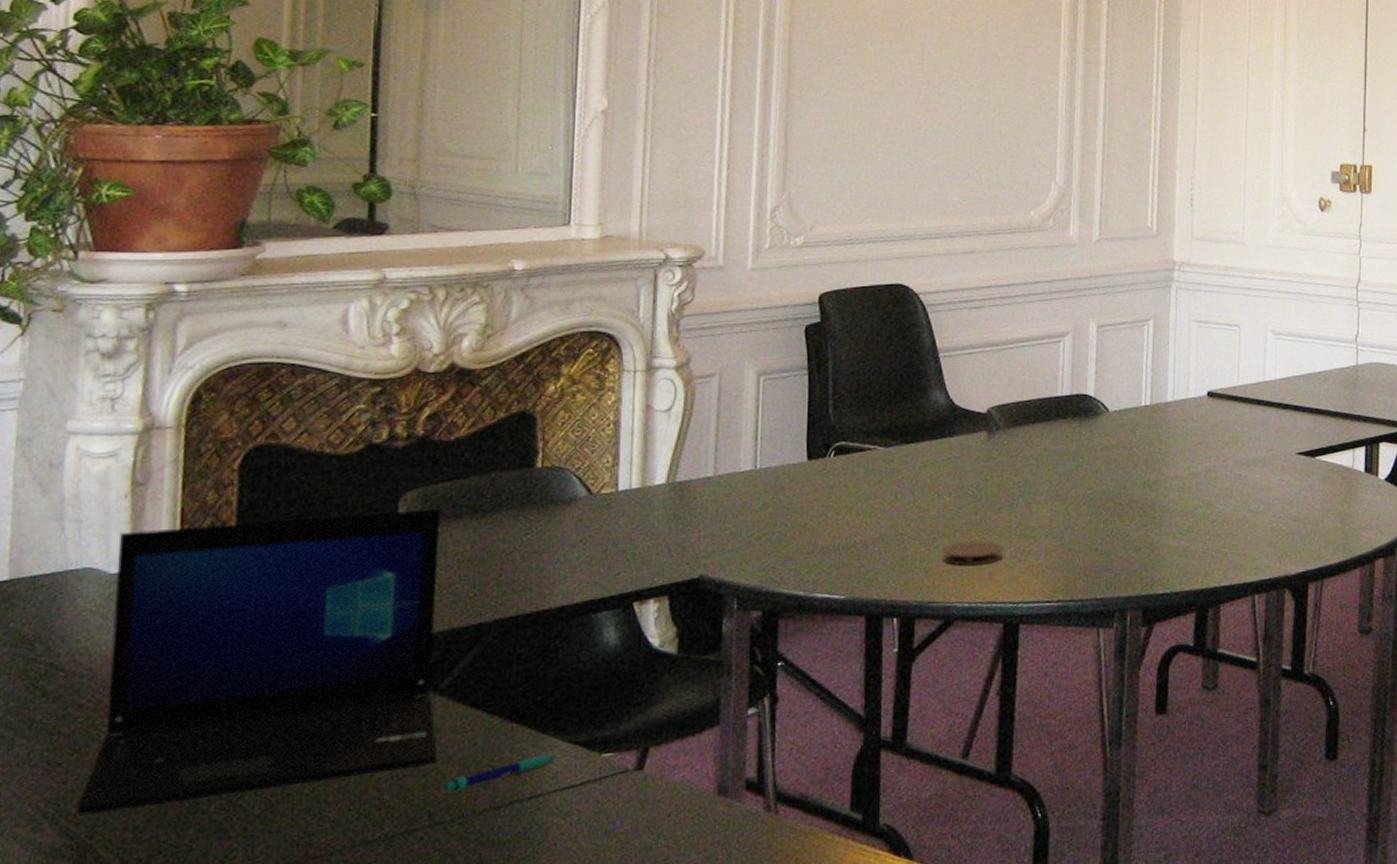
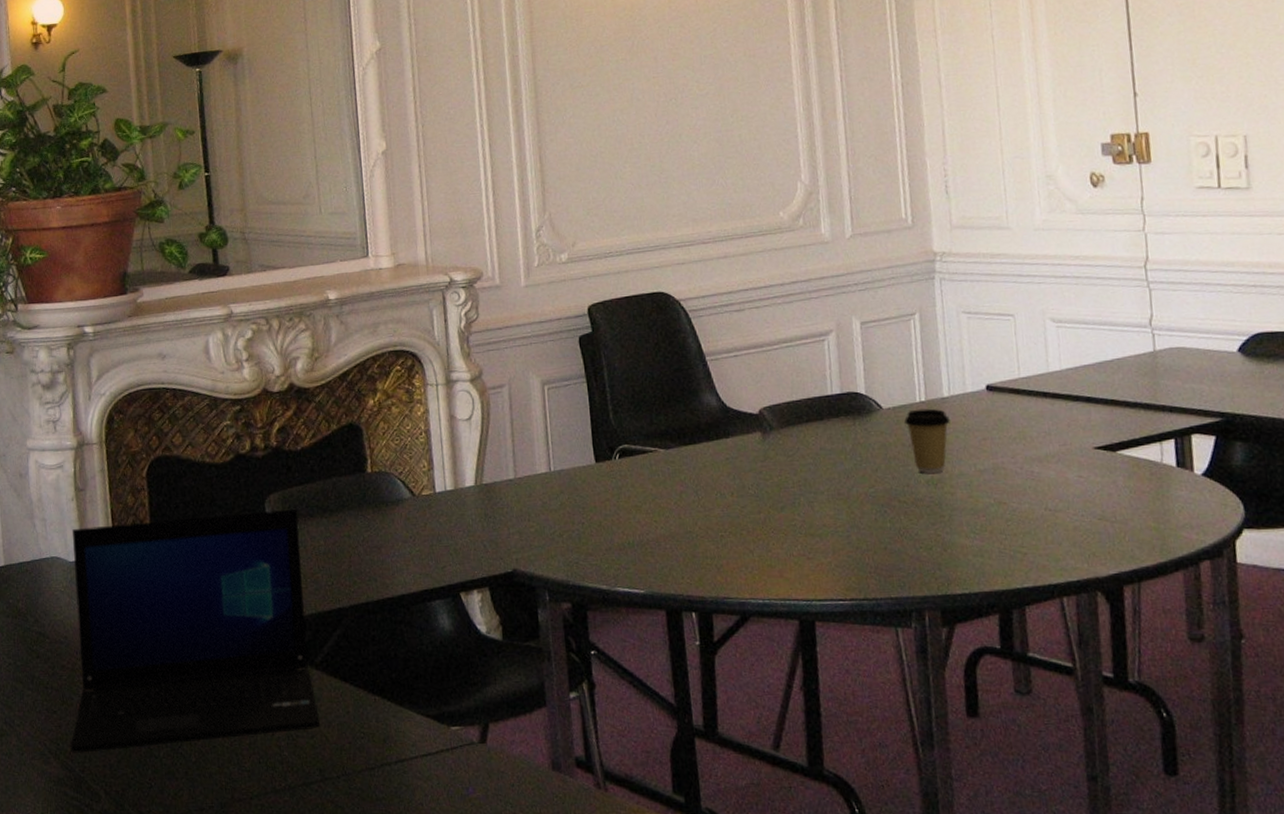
pen: present [443,754,560,792] -> none [327,725,416,752]
coaster: present [943,541,1004,566] -> none [731,539,792,564]
coffee cup: none [1127,412,1171,476] -> present [903,408,950,473]

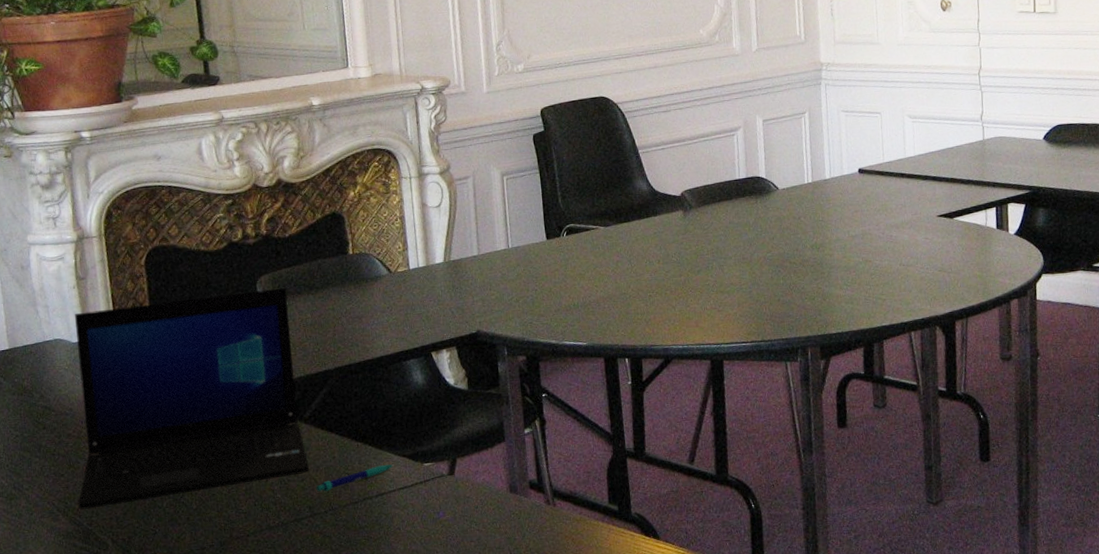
pen: none [327,725,416,752] -> present [316,464,394,492]
coffee cup: present [903,408,950,473] -> none [795,188,830,240]

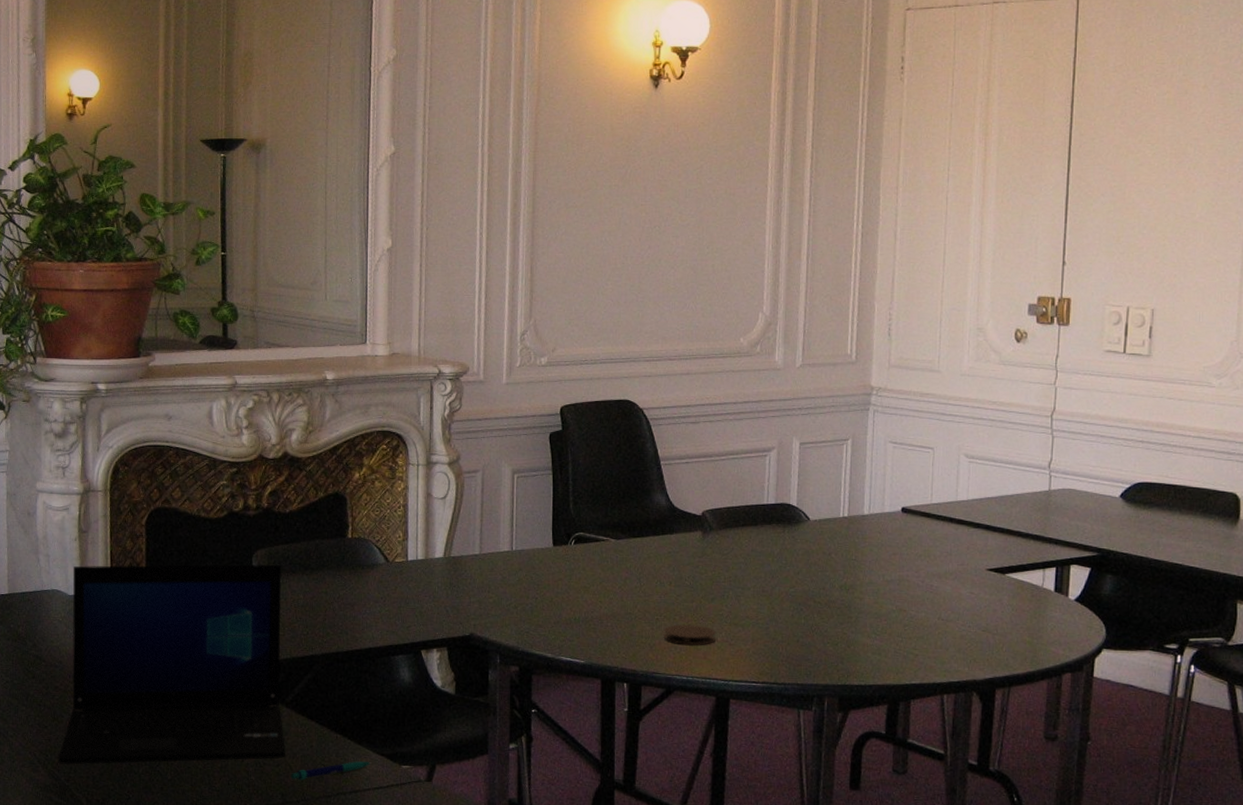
coaster: none [657,297,706,317] -> present [664,624,717,646]

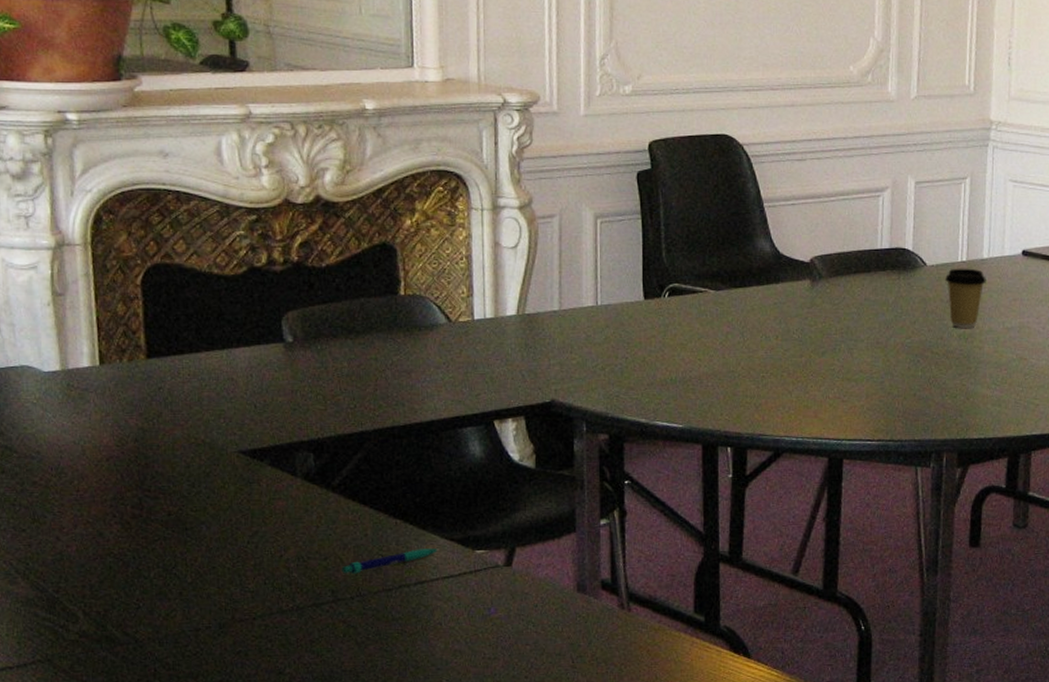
laptop: present [58,564,286,765] -> none [42,328,335,573]
coaster: present [664,624,717,646] -> none [771,381,828,404]
coffee cup: none [826,523,867,580] -> present [944,268,986,328]

